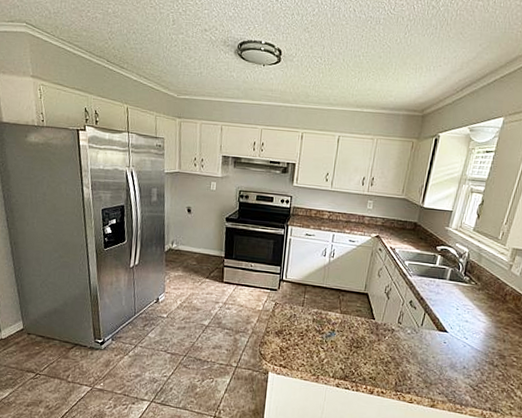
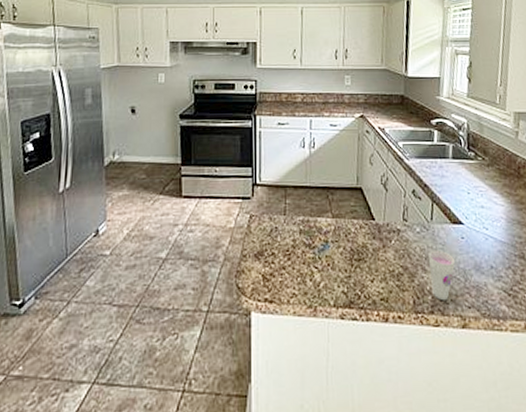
cup: none [412,348,436,386] -> present [429,249,456,300]

